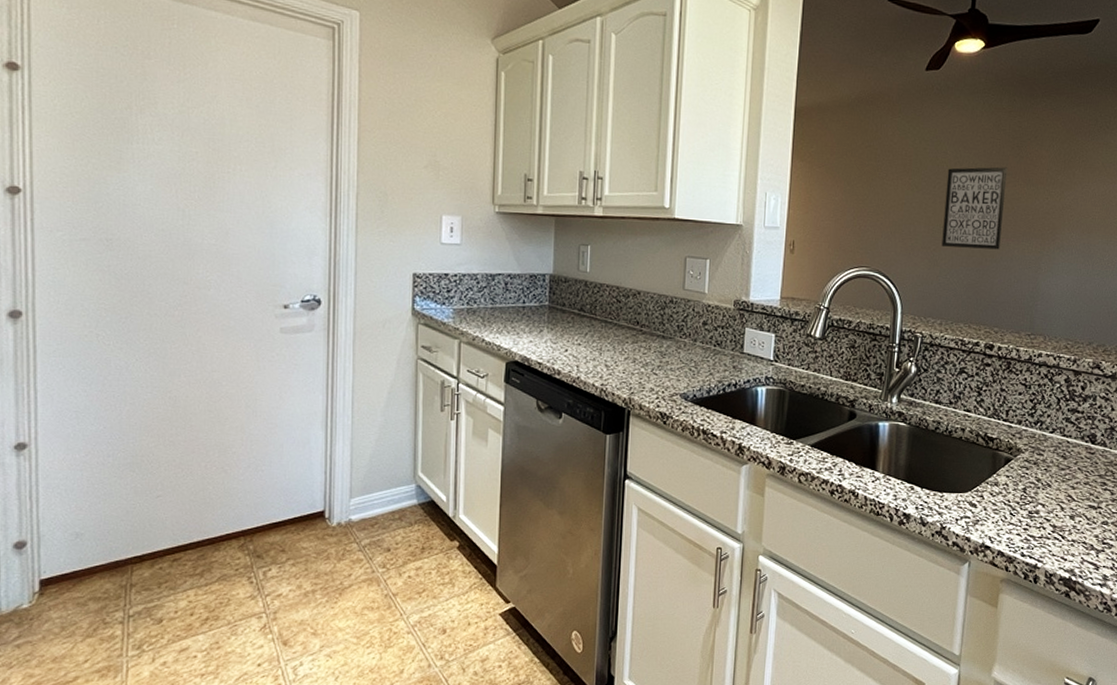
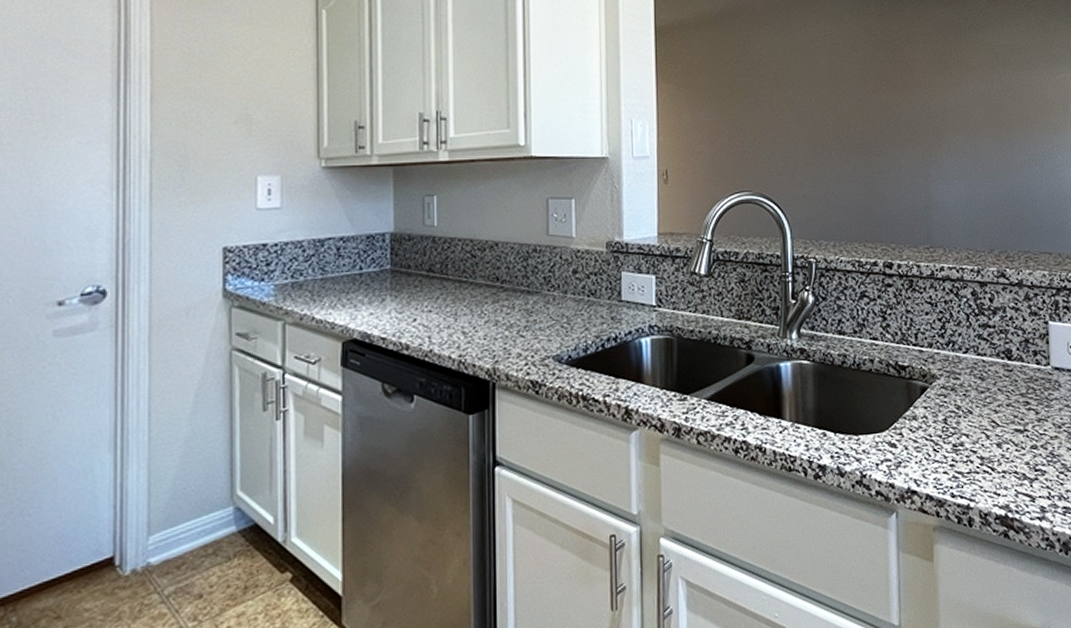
wall art: present [941,167,1008,250] -> none [822,73,886,162]

